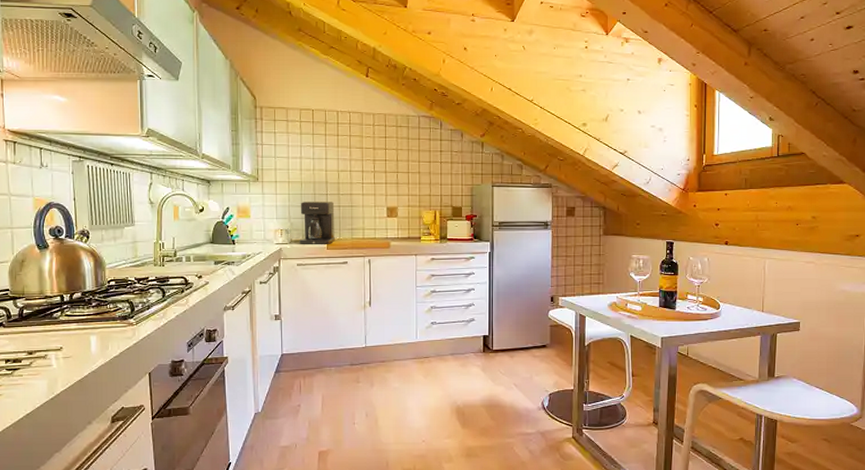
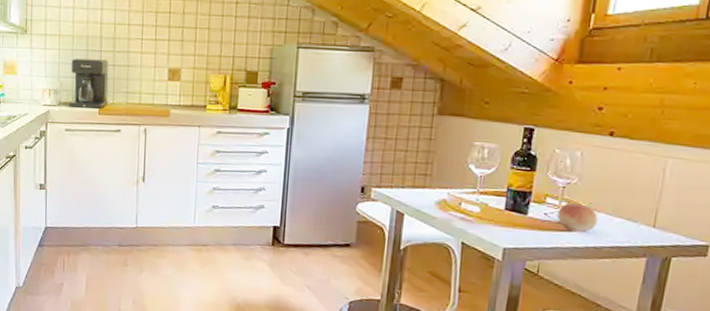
fruit: none [696,298,724,320] -> present [557,203,598,233]

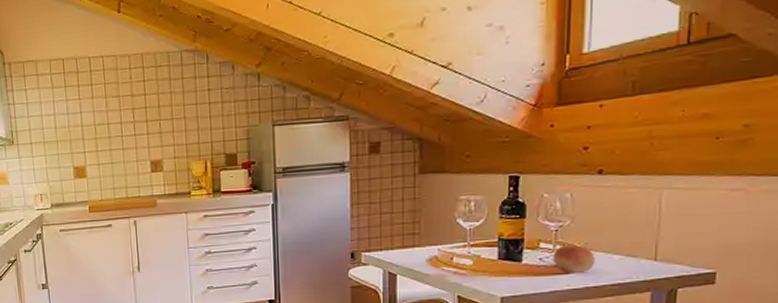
coffee maker: present [68,57,109,110] -> none [58,160,98,209]

